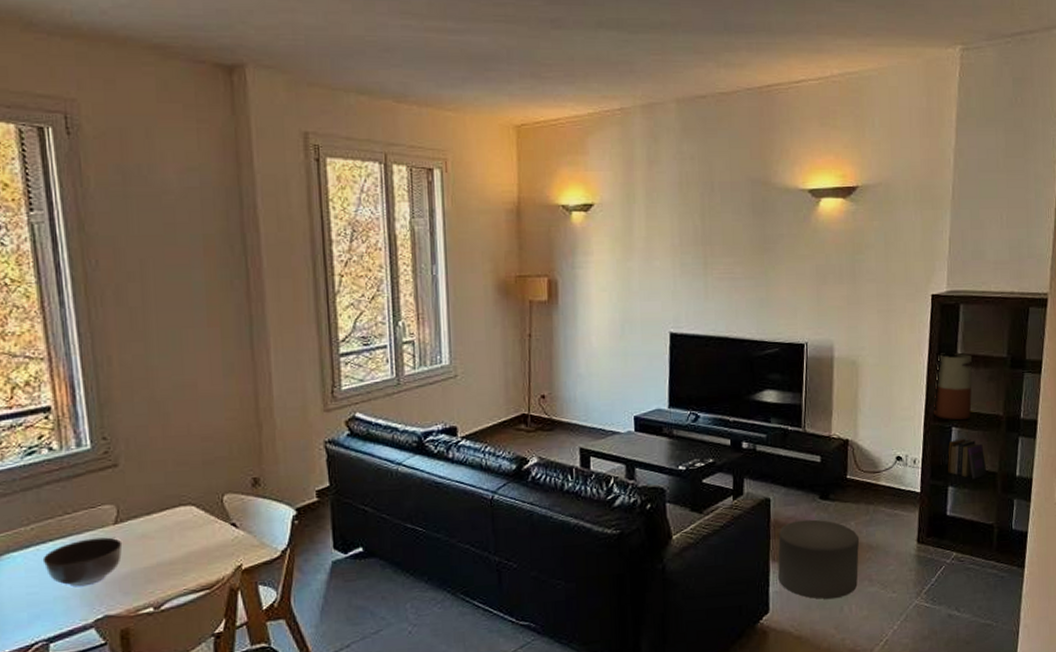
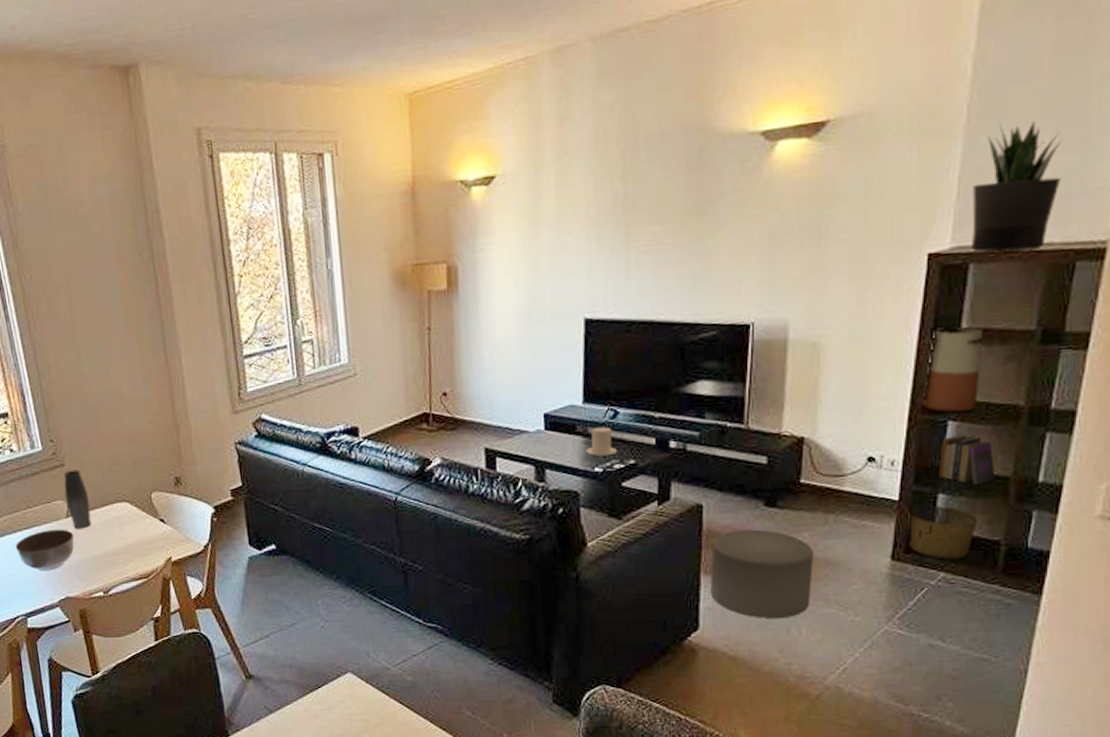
vase: none [115,470,146,537] -> present [63,469,92,529]
candle: none [670,429,698,456] -> present [585,426,617,457]
basket: none [928,496,977,541] -> present [908,505,977,559]
planter: none [959,200,1016,297] -> present [972,122,1063,253]

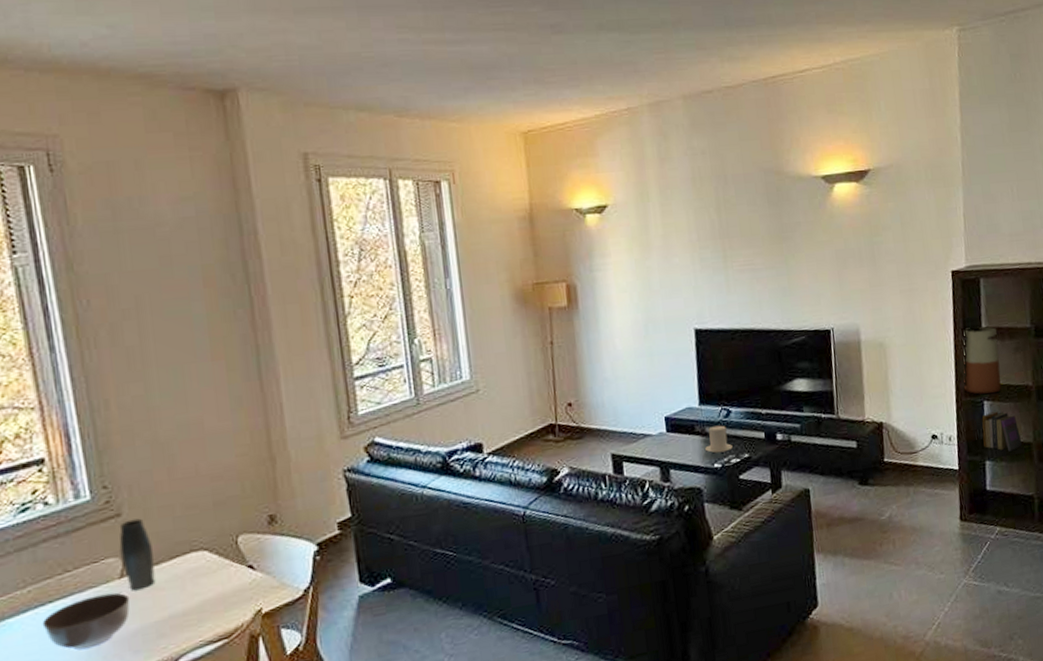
pouf: present [710,529,814,619] -> none [821,506,905,588]
basket: present [908,505,977,559] -> none [967,471,1016,516]
planter: present [972,122,1063,253] -> none [974,176,1029,270]

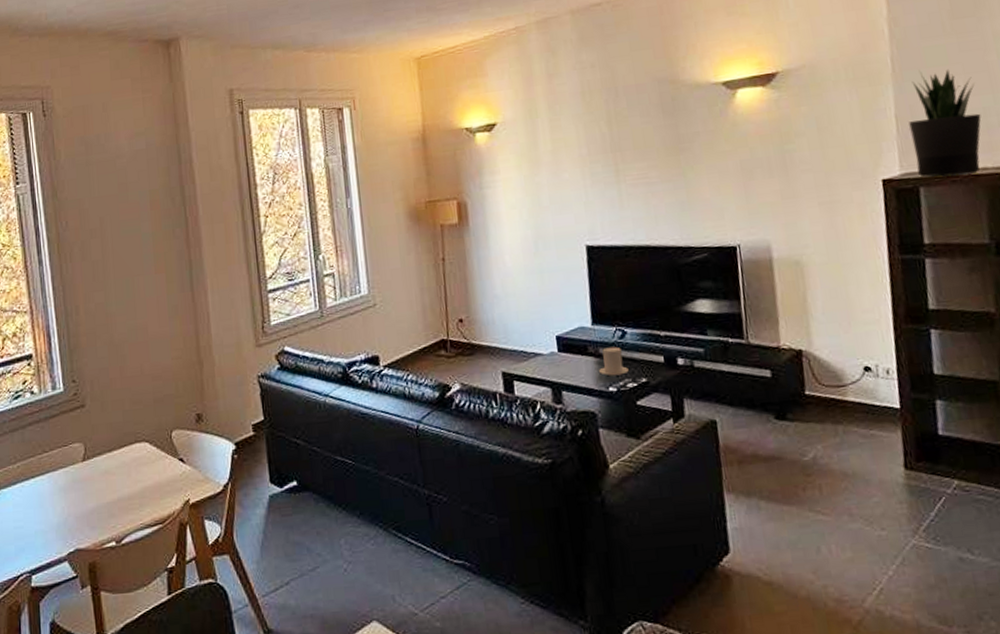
bowl: present [42,592,130,651] -> none [26,474,90,522]
vase: present [119,518,156,591] -> none [83,410,109,474]
vase: present [963,327,1001,395] -> none [900,243,953,322]
planter: none [974,176,1029,270] -> present [909,70,982,178]
books: present [982,411,1023,452] -> none [928,341,985,390]

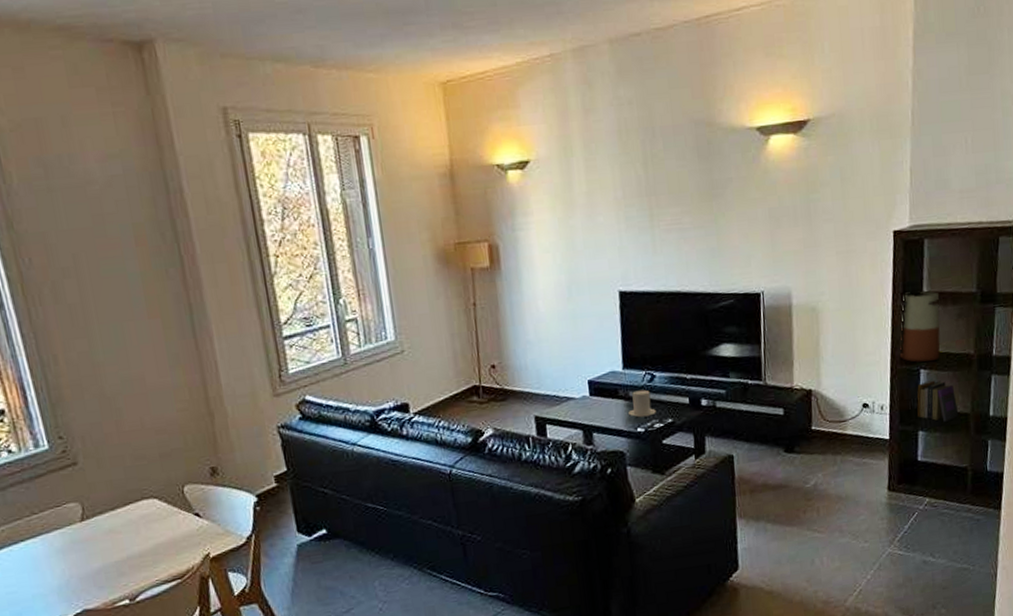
vase: none [900,243,953,322] -> present [899,291,940,363]
planter: present [909,70,982,178] -> none [921,125,983,230]
books: none [928,341,985,390] -> present [917,380,959,422]

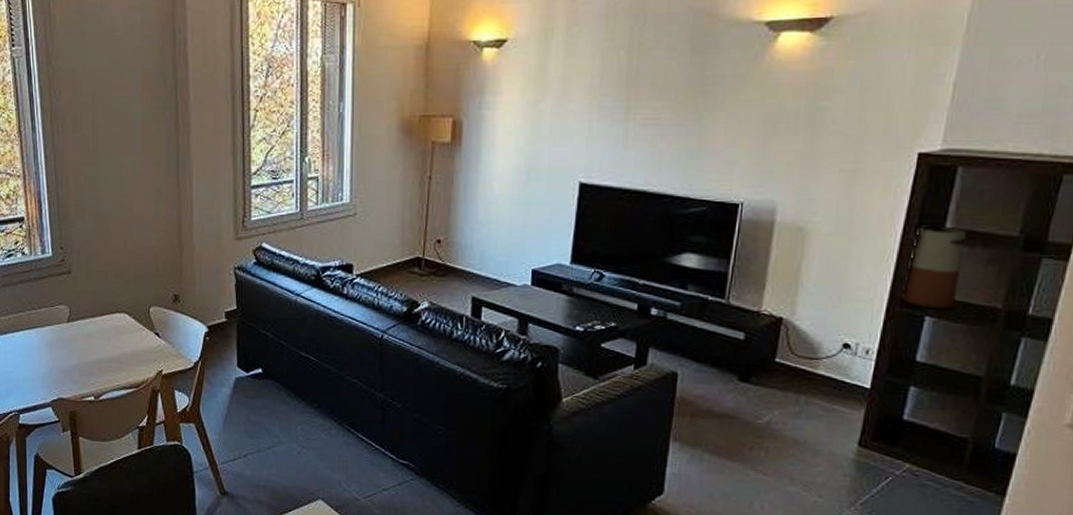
candle: present [627,389,656,418] -> none [568,288,599,317]
books: present [917,380,959,422] -> none [912,331,968,382]

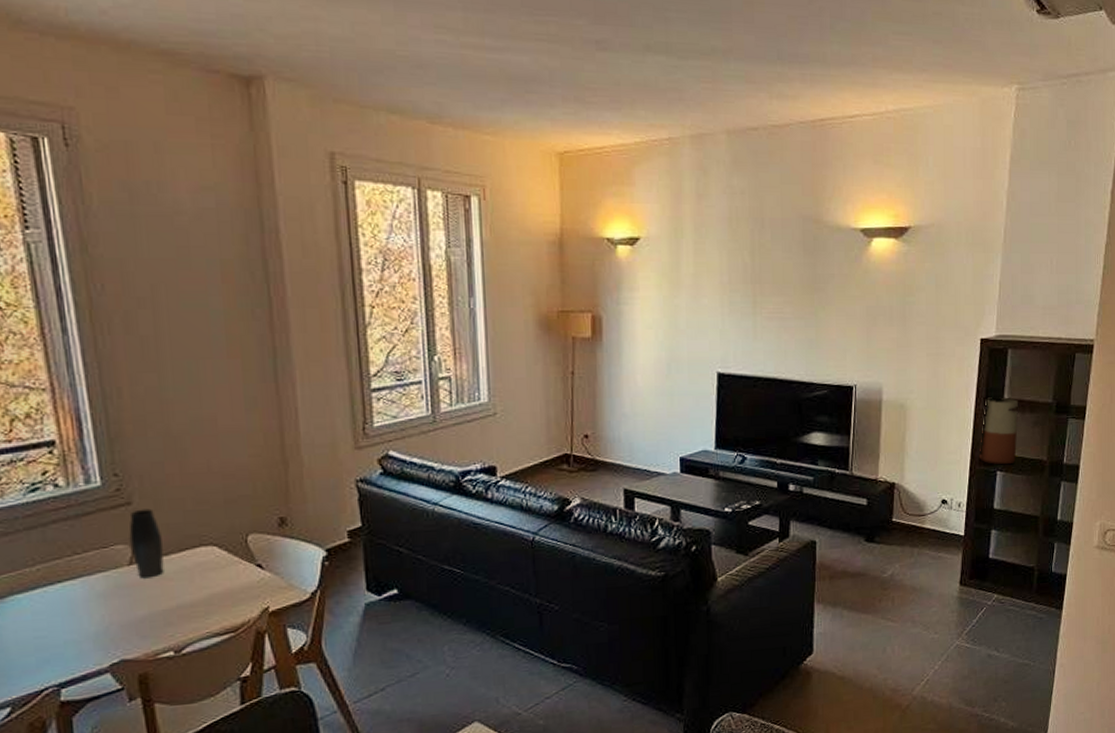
vase: none [68,277,91,335] -> present [129,508,164,579]

